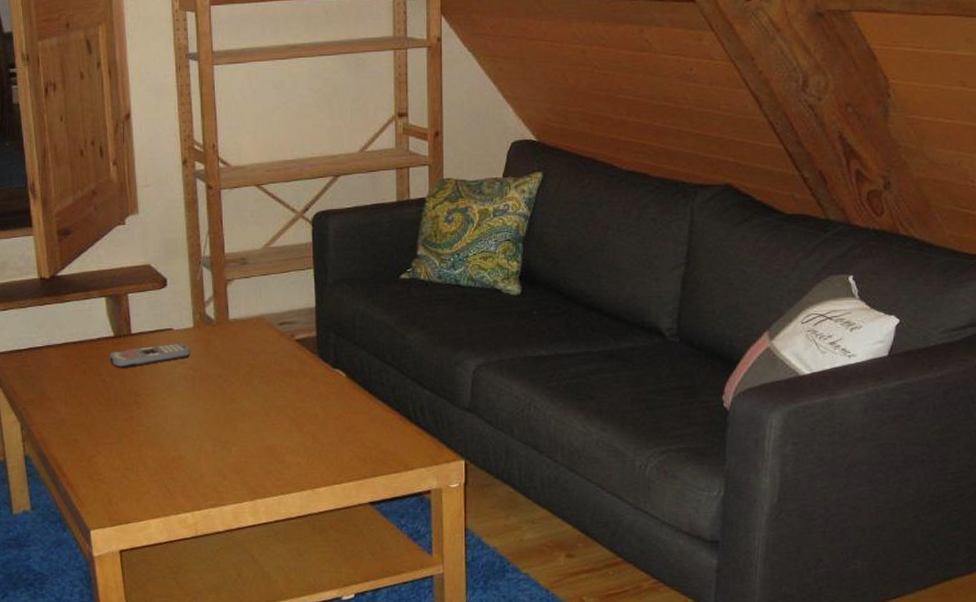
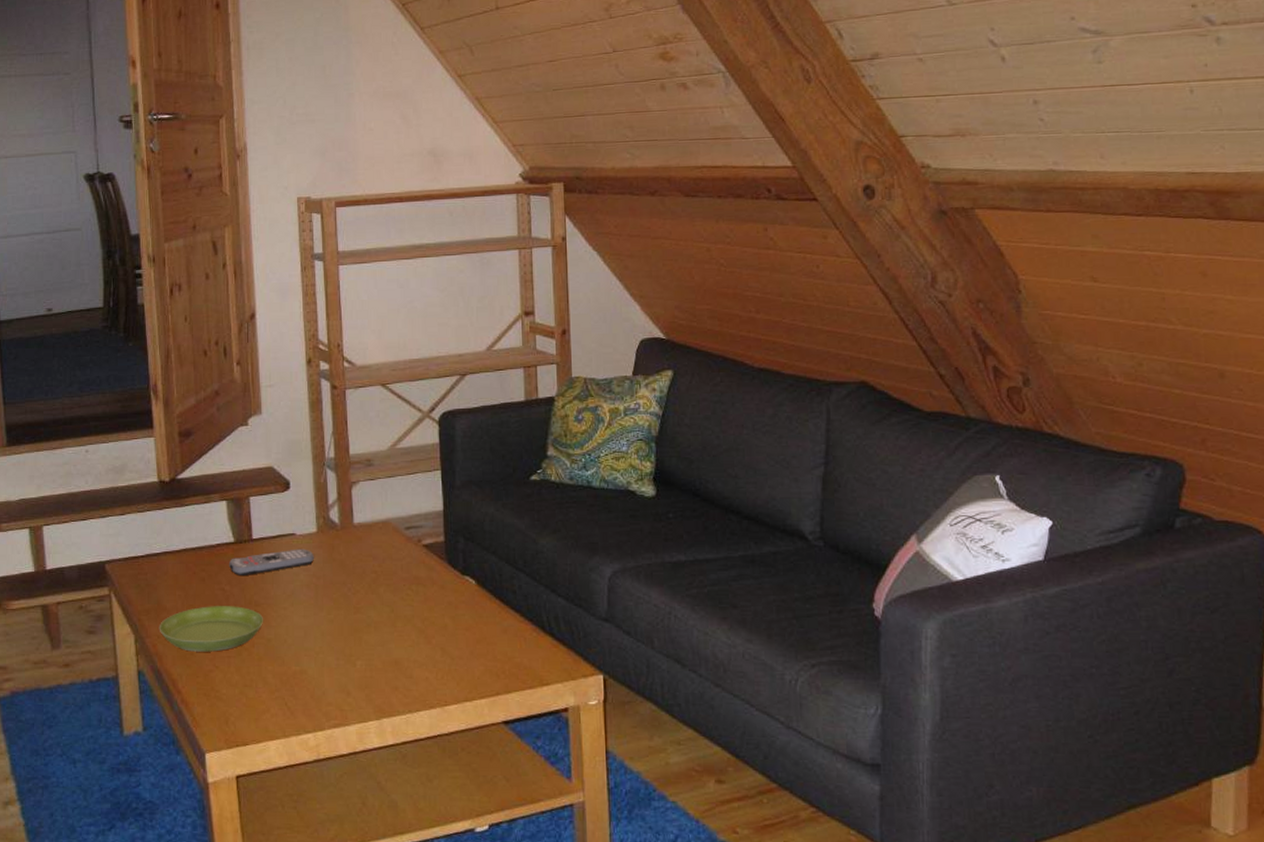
saucer: none [43,396,144,439] -> present [159,606,264,652]

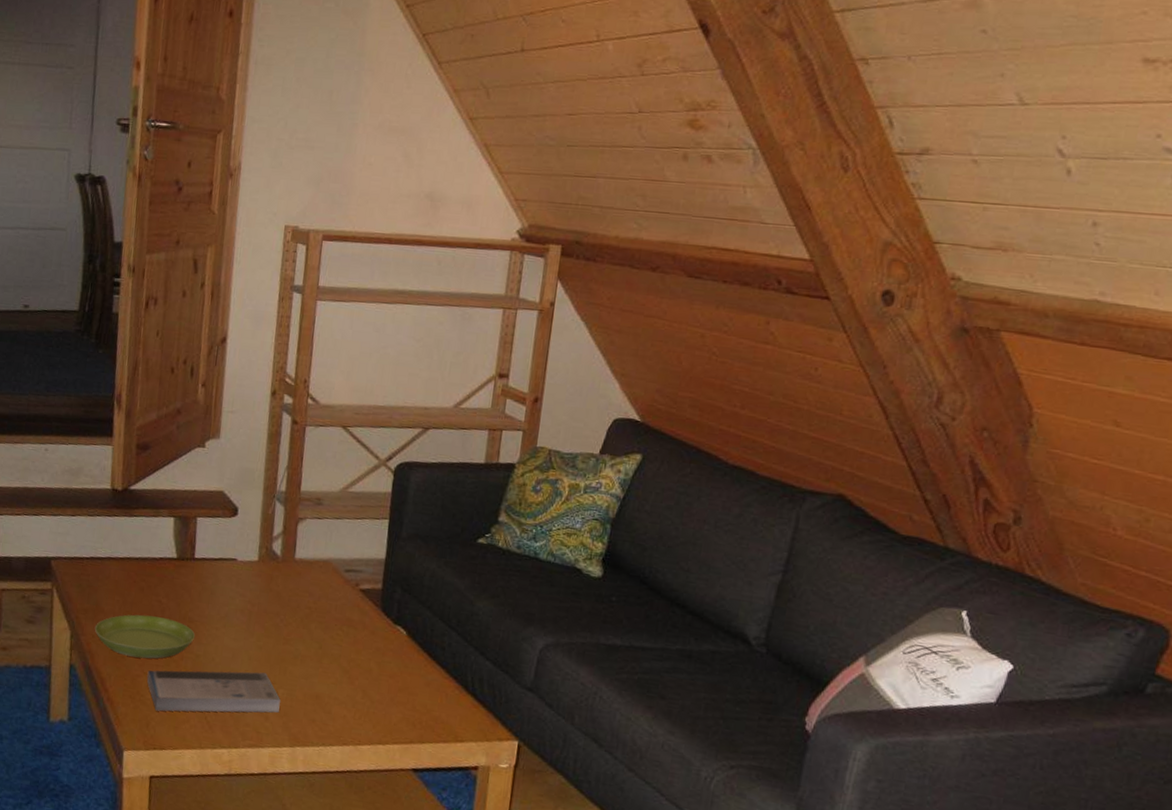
book: none [219,646,360,705] -> present [146,670,281,713]
remote control: present [229,548,315,577] -> none [169,573,253,593]

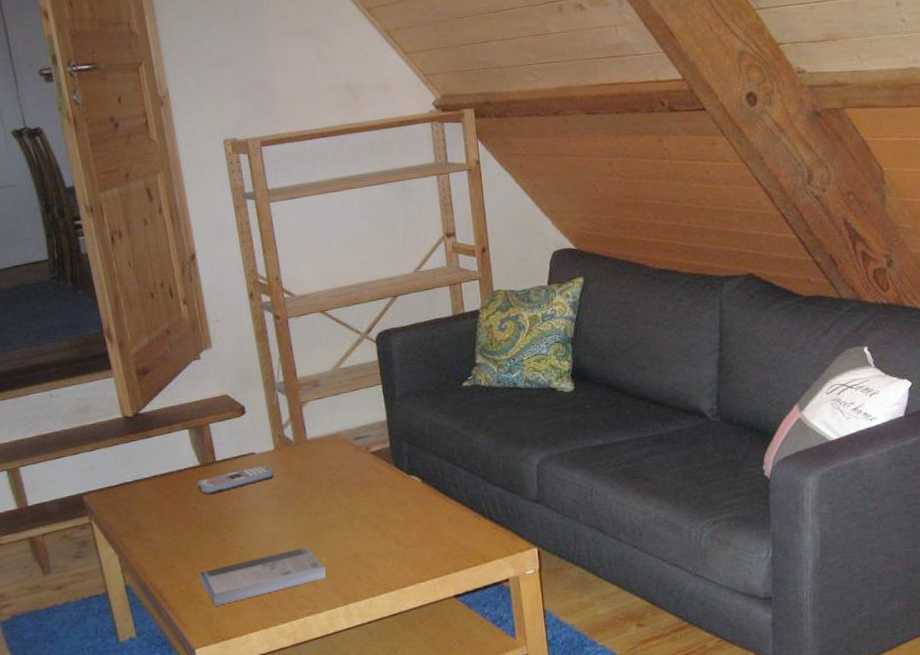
saucer: present [94,614,196,659] -> none [139,521,235,565]
remote control: none [169,573,253,593] -> present [197,465,275,495]

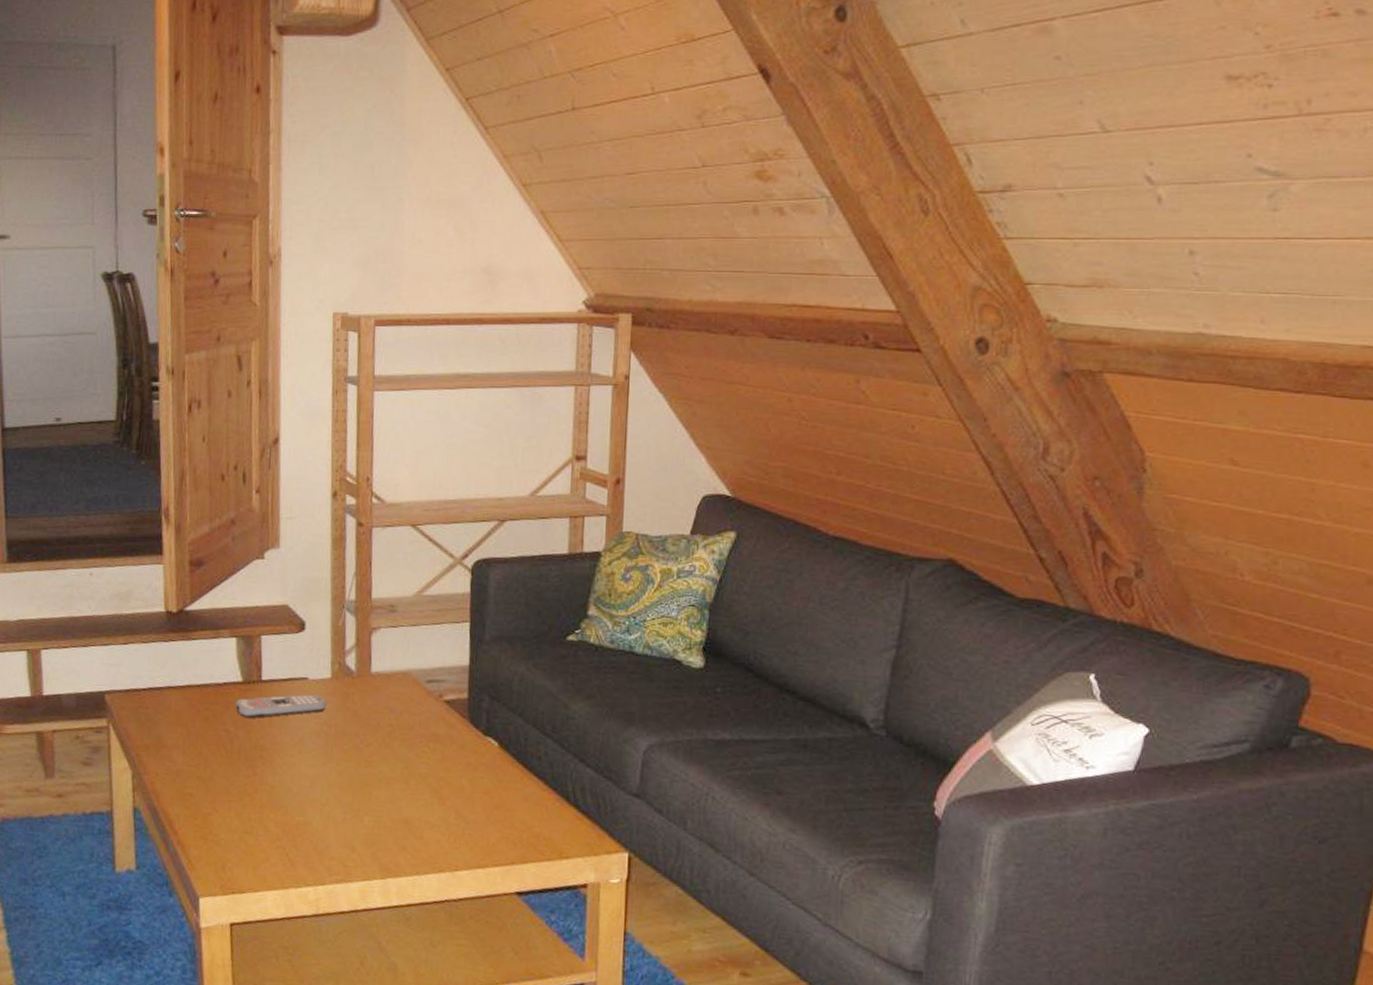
book: present [199,547,326,606] -> none [219,799,367,851]

